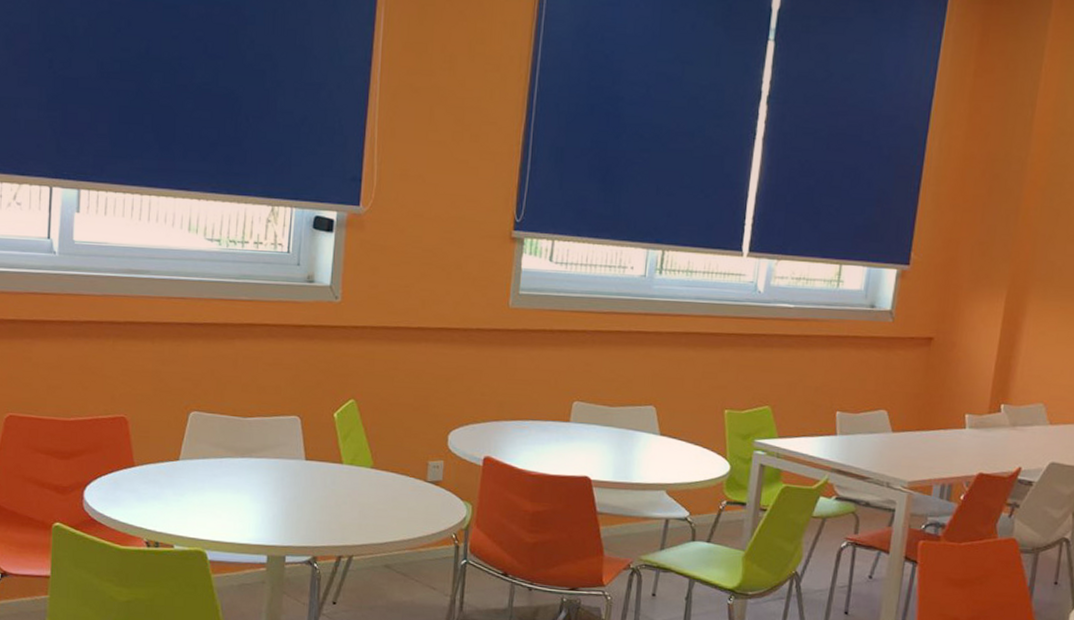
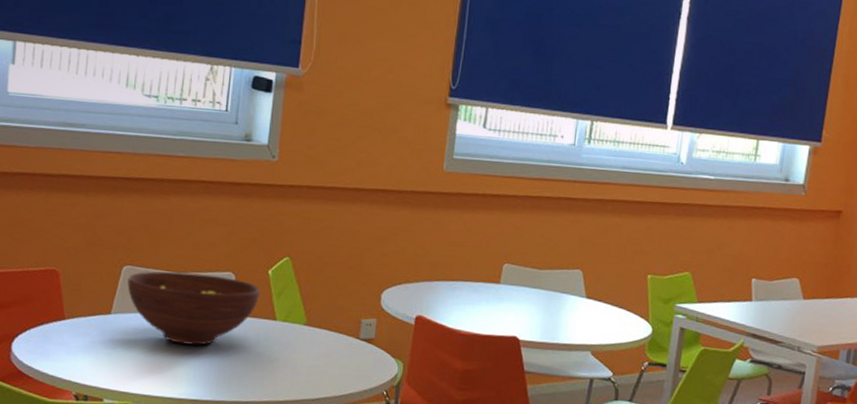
fruit bowl: none [195,416,327,491] -> present [127,271,261,346]

